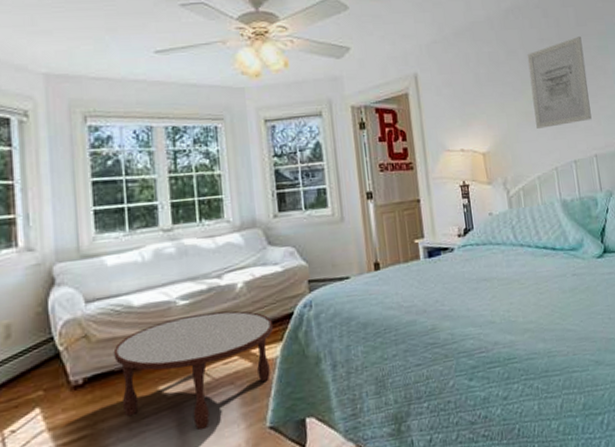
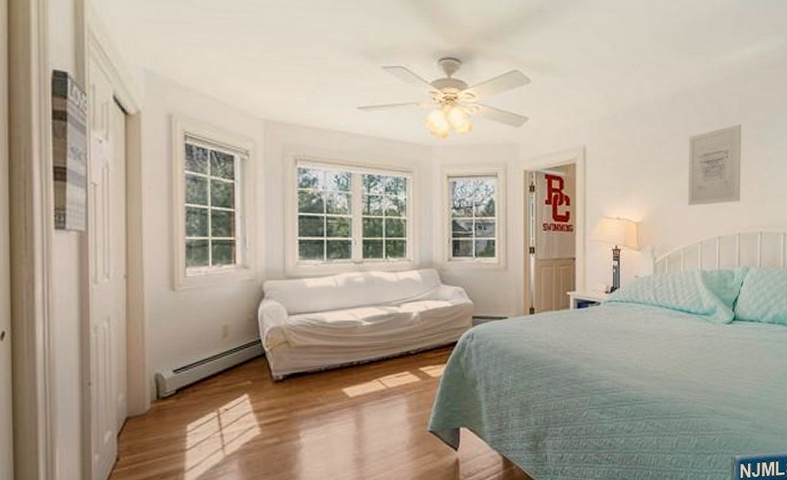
coffee table: present [113,310,273,431] -> none [308,333,439,427]

